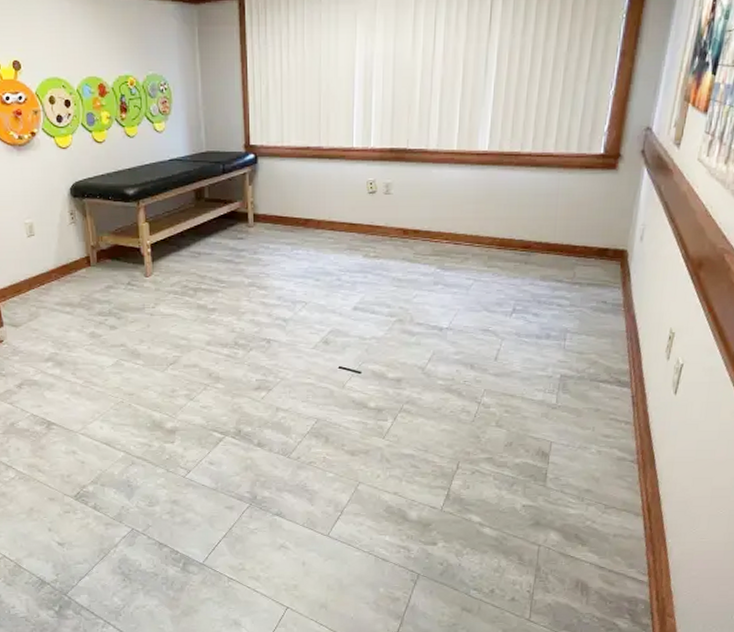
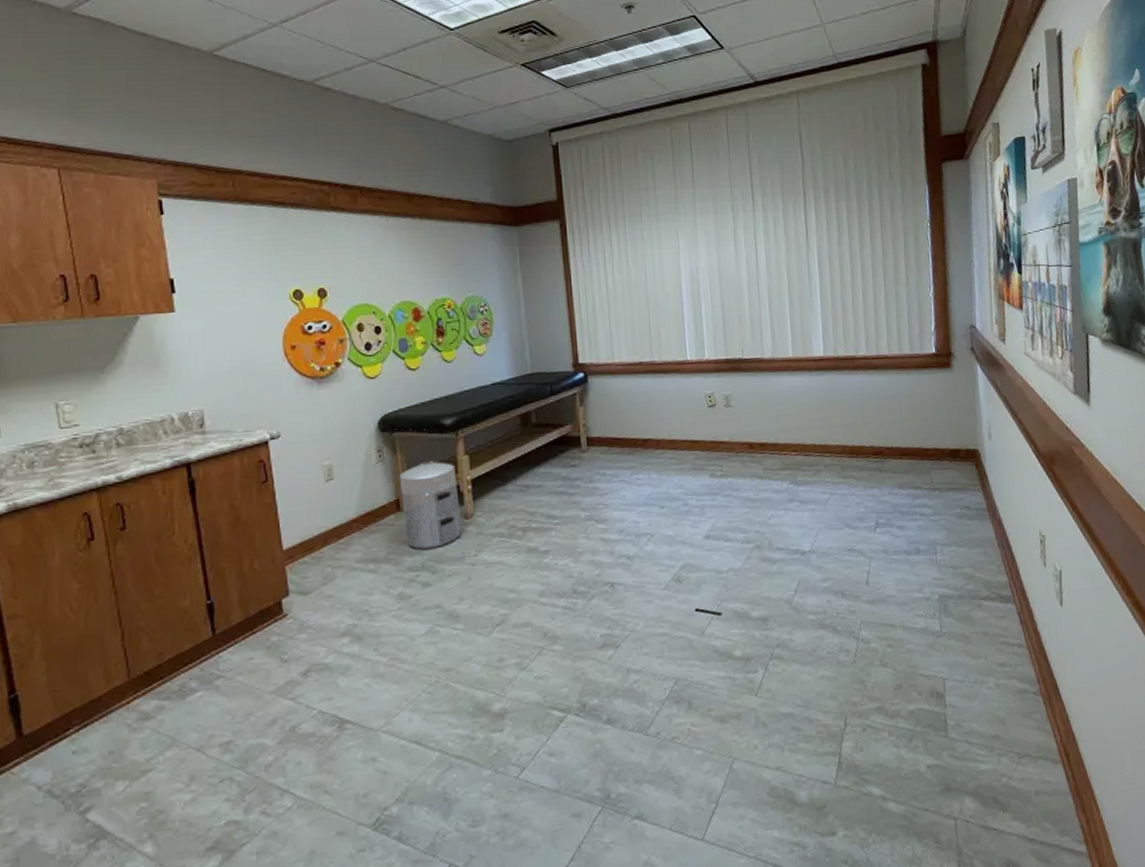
waste bin: none [89,224,143,299] -> present [399,459,462,550]

